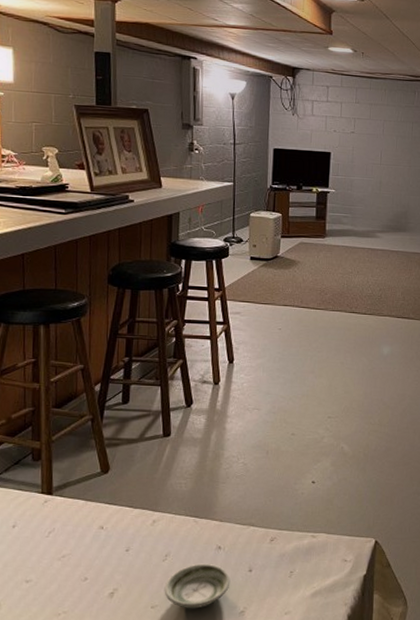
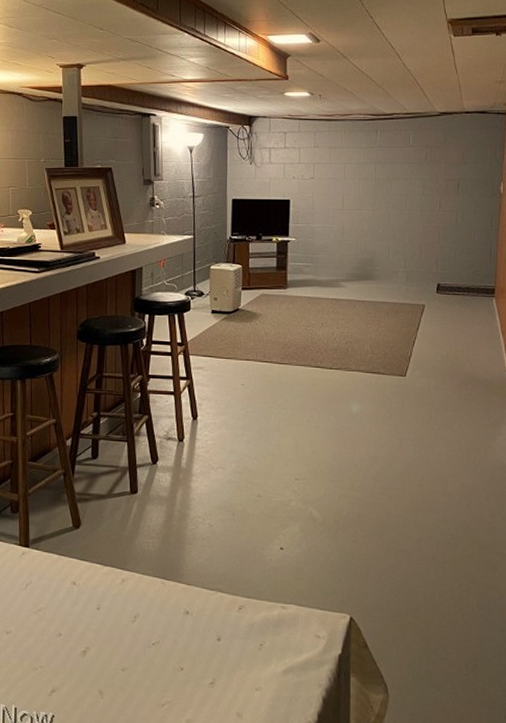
saucer: present [164,563,231,609] -> none [134,628,199,676]

